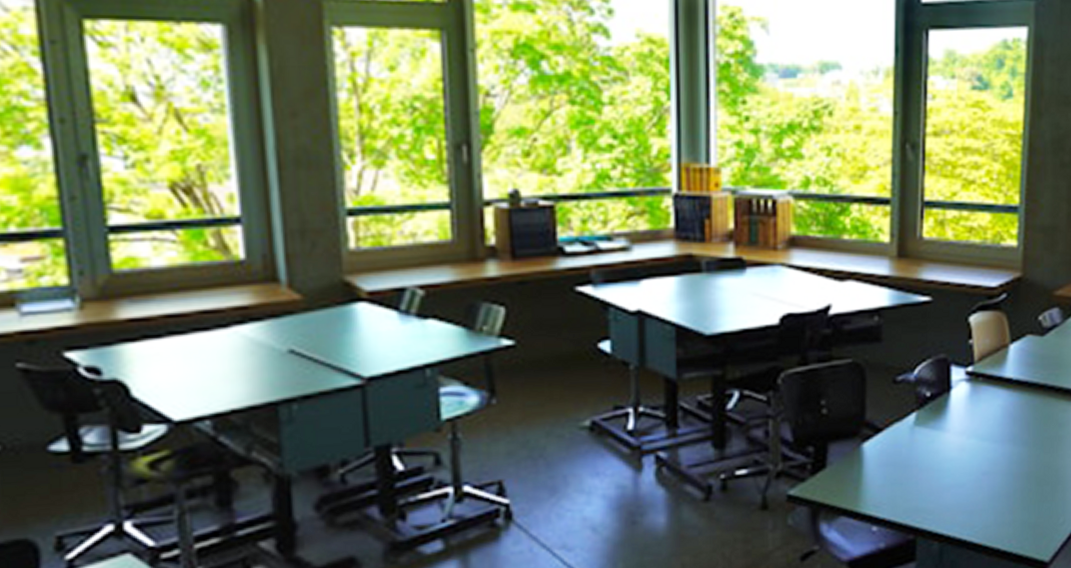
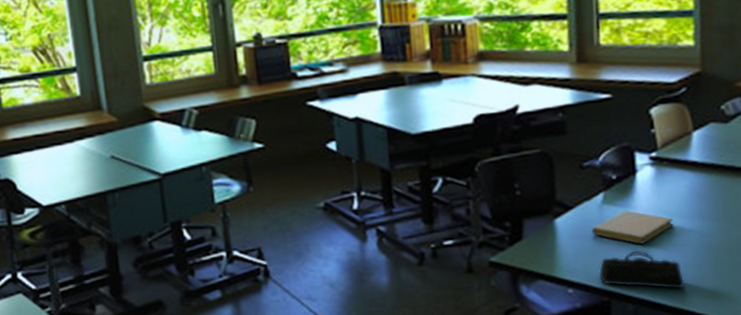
notebook: none [901,433,985,473] -> present [592,210,674,244]
pencil case: none [905,480,992,524] -> present [599,250,685,289]

